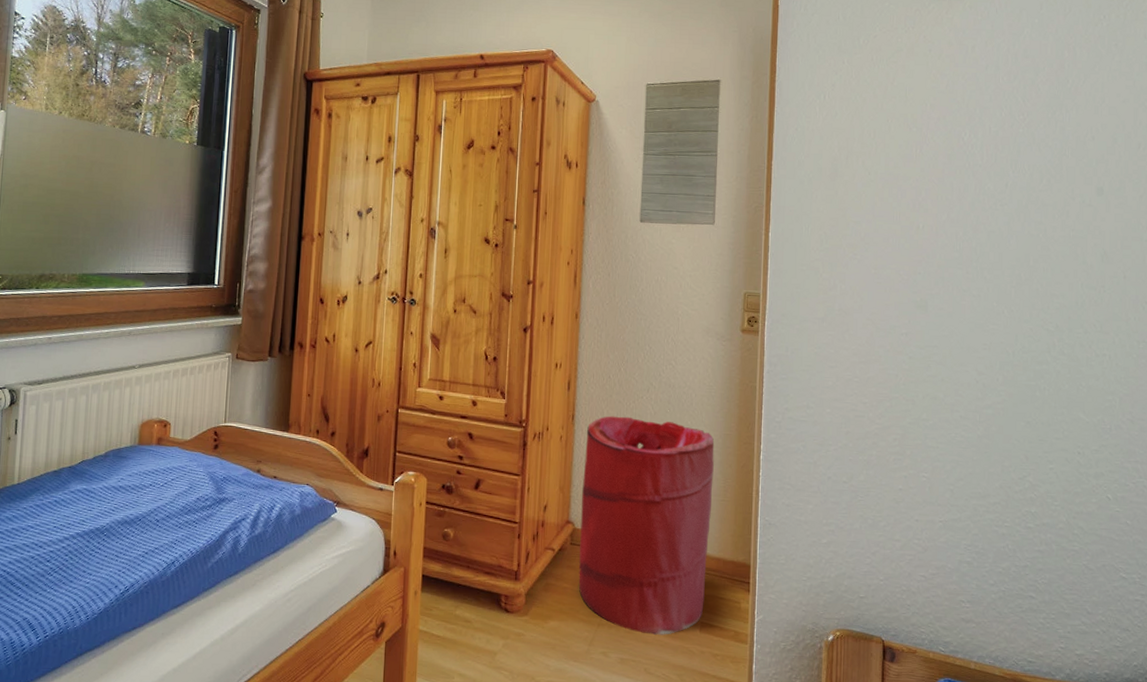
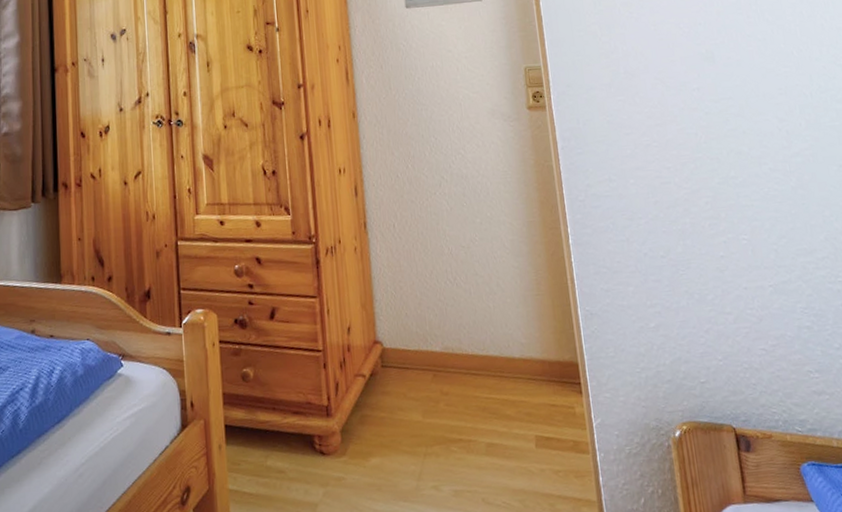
laundry hamper: present [578,416,715,635] -> none [381,216,536,458]

